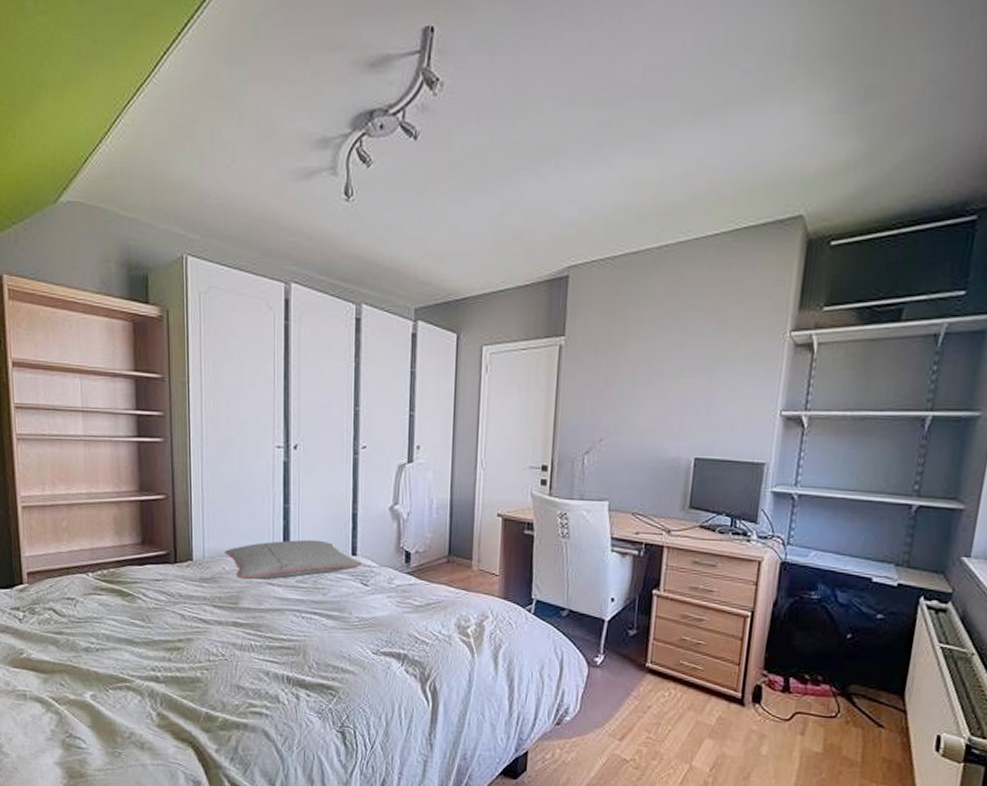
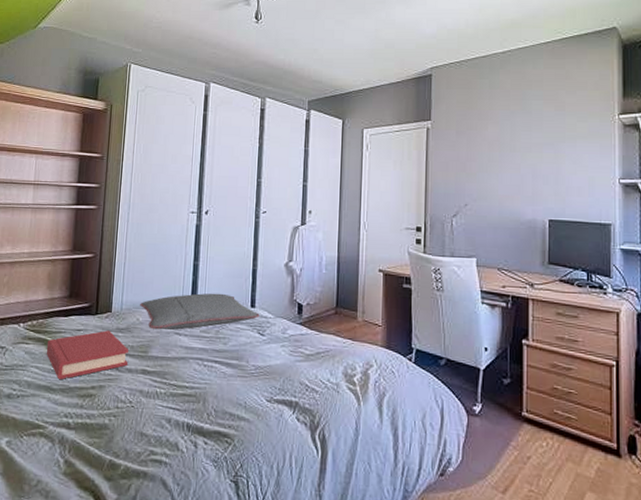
hardback book: none [122,580,216,633] -> present [46,330,128,380]

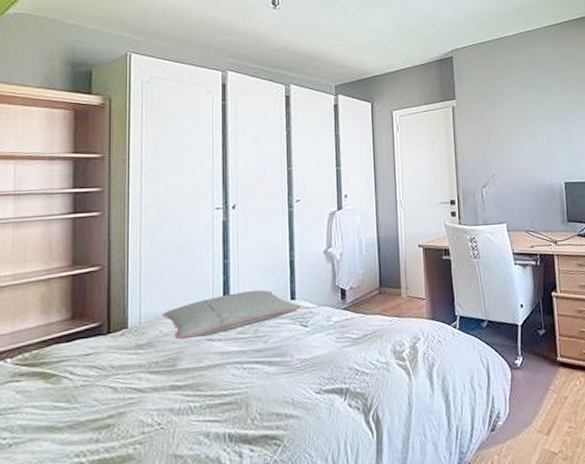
hardback book: present [46,330,128,380] -> none [45,349,152,416]

